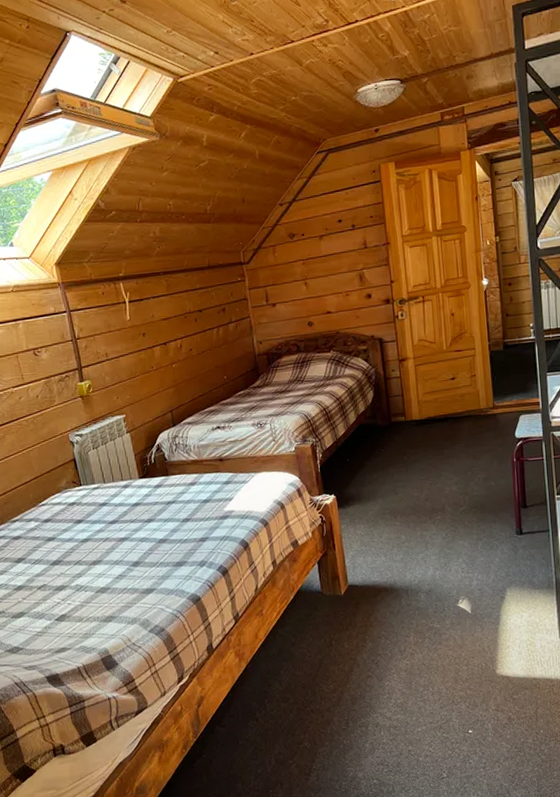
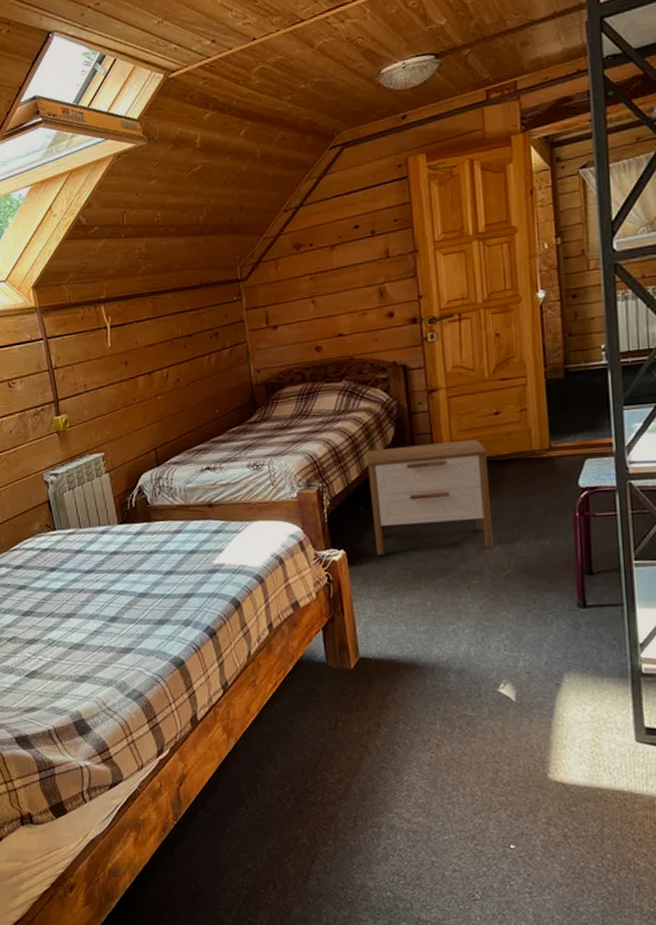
nightstand: none [351,400,453,498] -> present [366,439,494,555]

